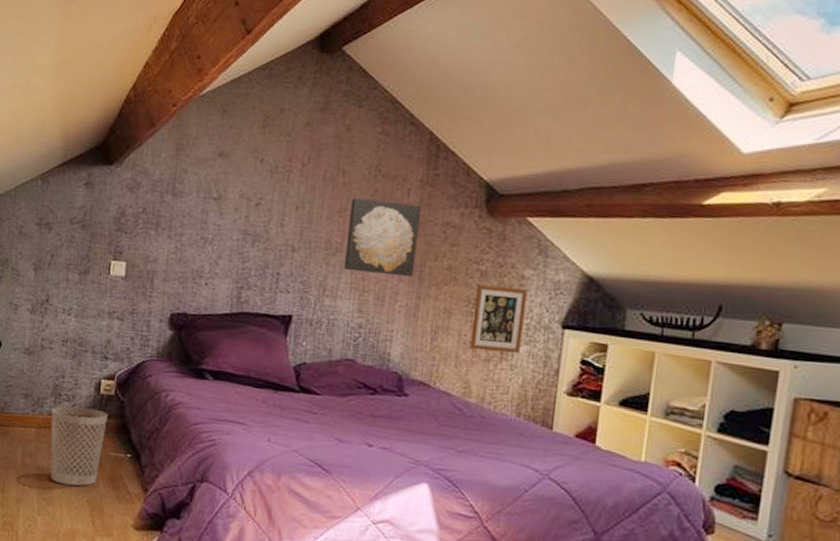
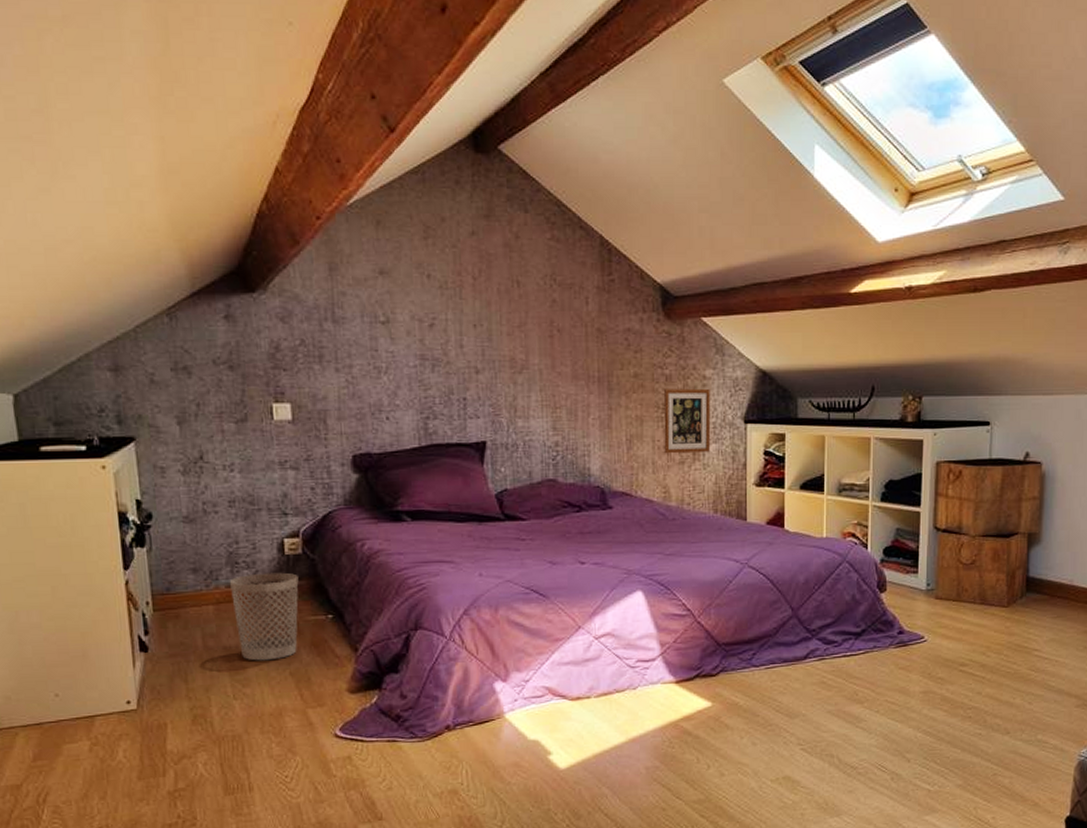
wall art: present [343,197,422,277] -> none [530,310,602,389]

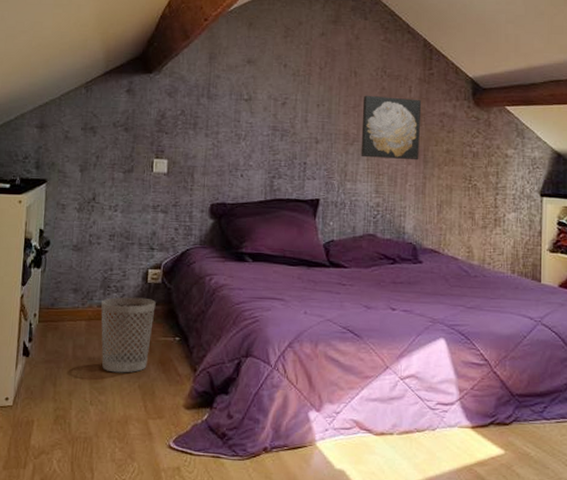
wall art: none [530,310,602,389] -> present [361,95,422,161]
picture frame: present [663,388,711,454] -> none [469,164,511,219]

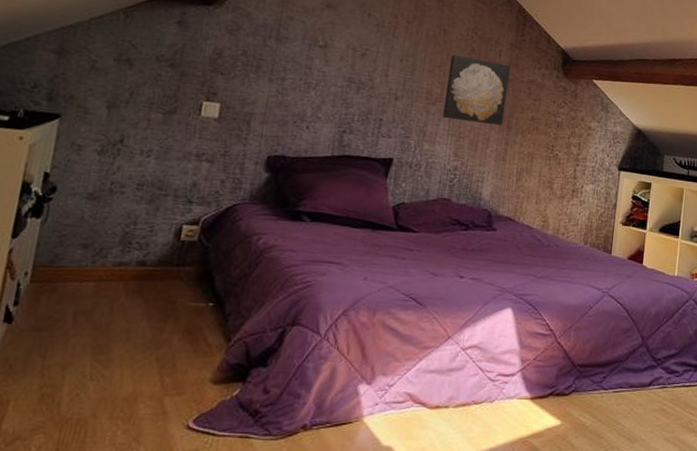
wastebasket: present [101,297,156,373] -> none [110,255,188,343]

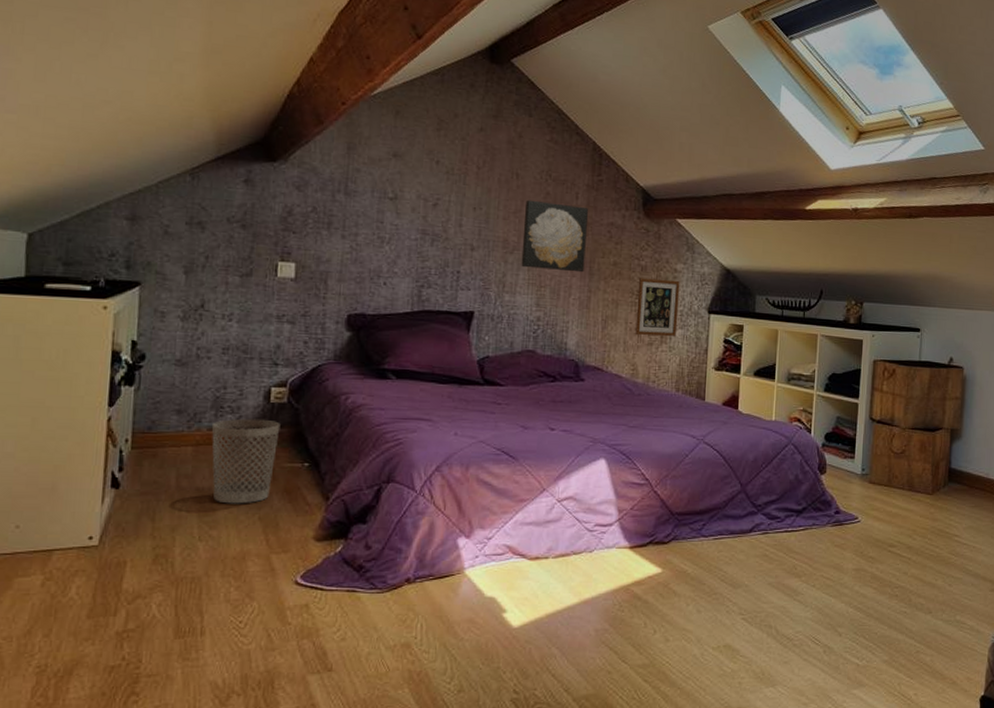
wastebasket: none [110,255,188,343] -> present [211,418,280,504]
picture frame: none [548,133,593,191] -> present [635,278,680,336]

